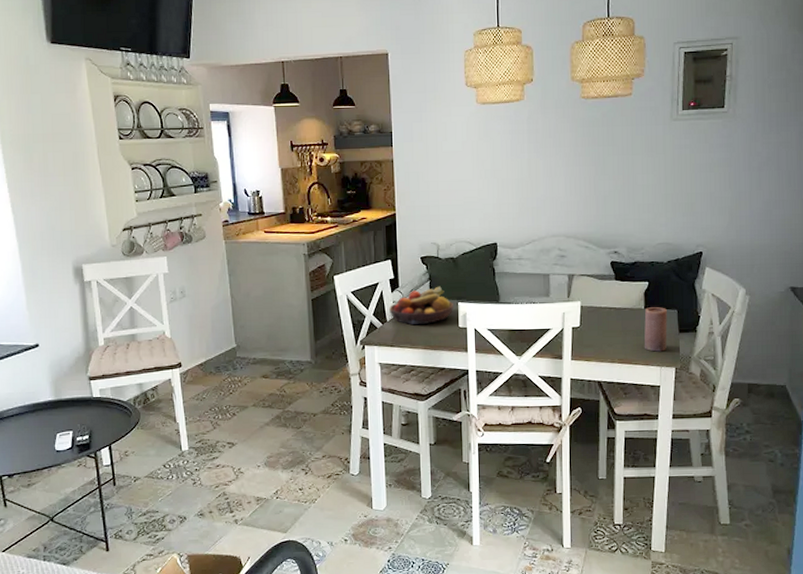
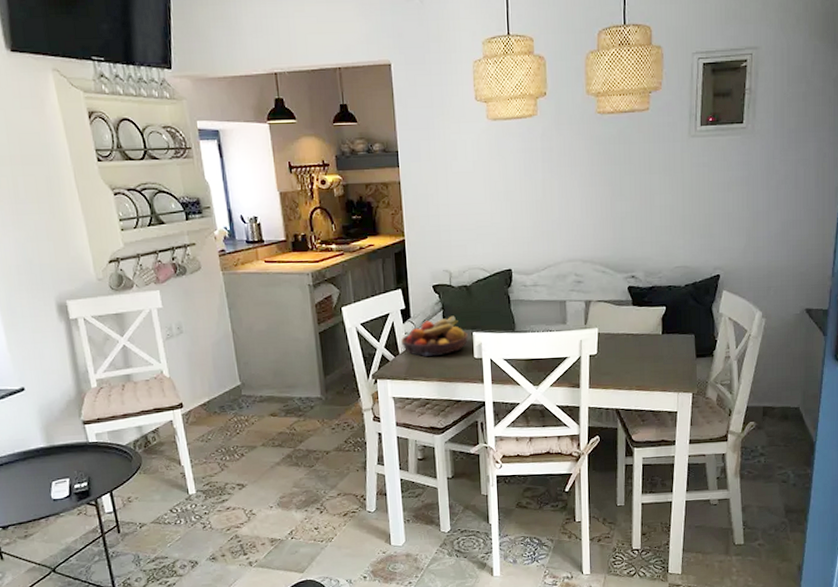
candle: present [644,307,667,352] -> none [662,332,685,378]

